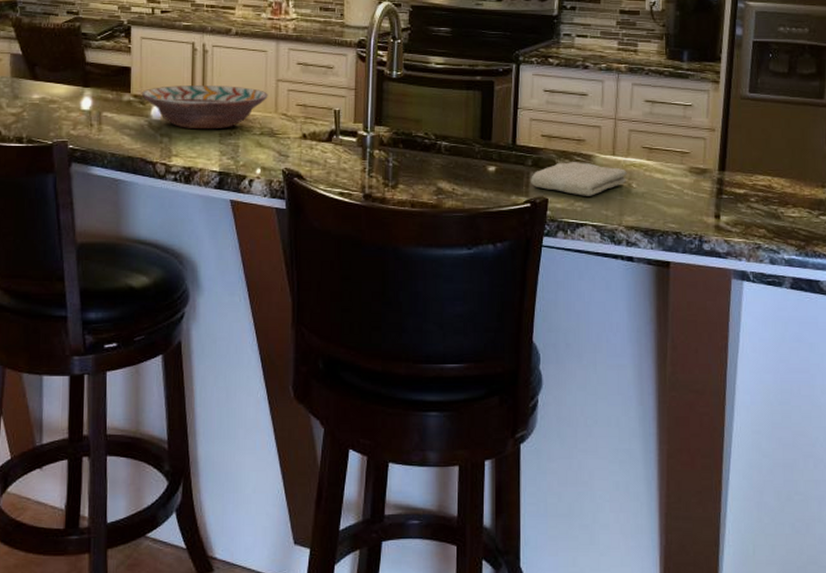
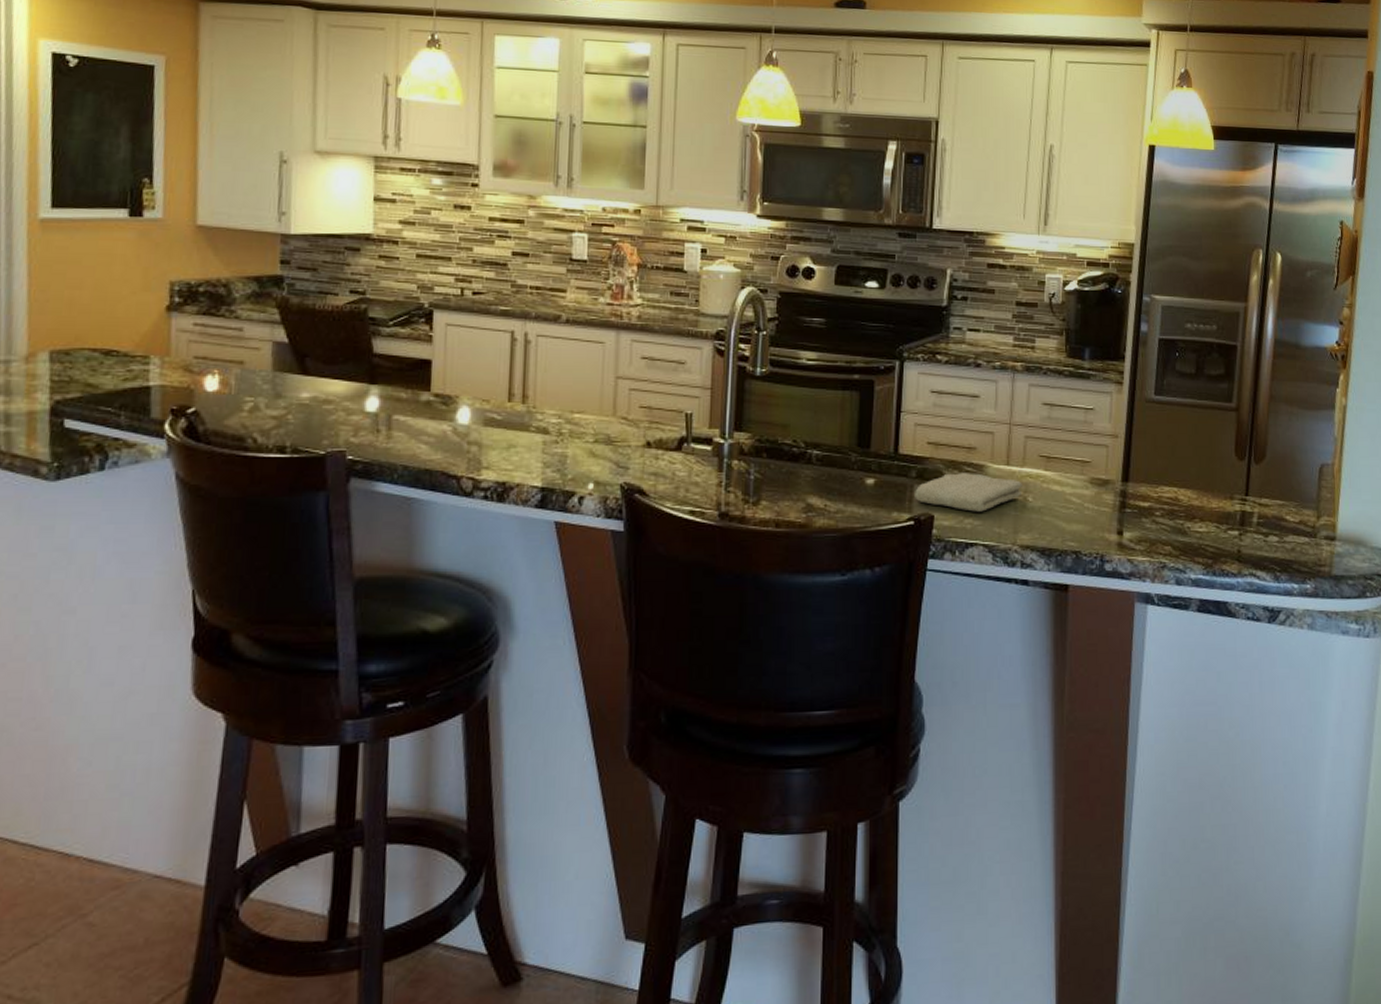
decorative bowl: present [142,85,268,130] -> none [445,383,605,436]

